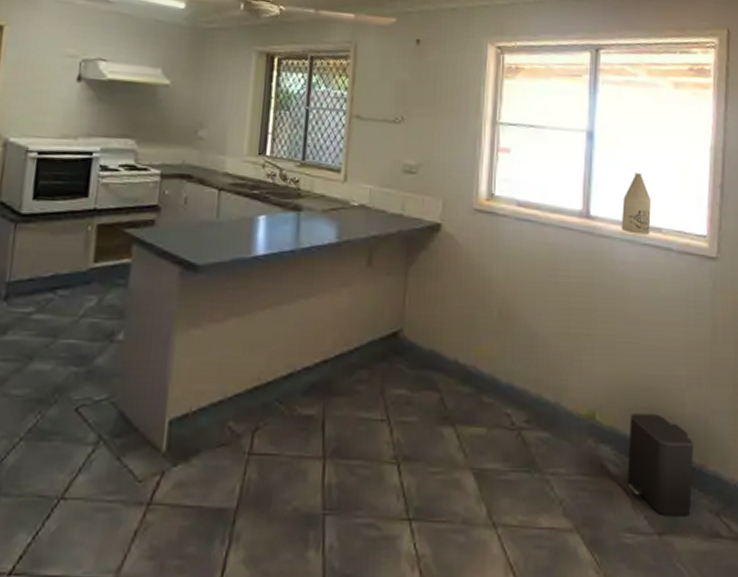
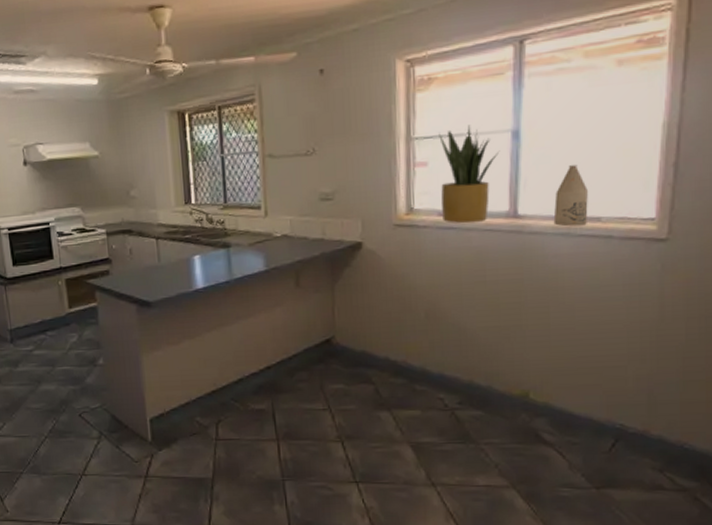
planter: none [521,118,576,219] -> present [439,124,500,224]
pedal bin: present [627,414,695,516] -> none [563,389,636,474]

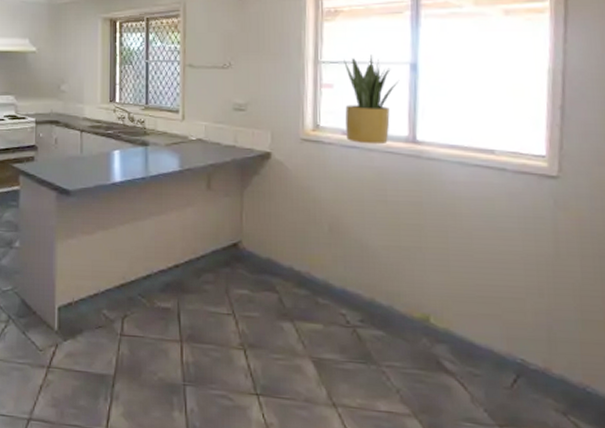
decorative bottle: present [553,165,588,227] -> none [450,99,482,156]

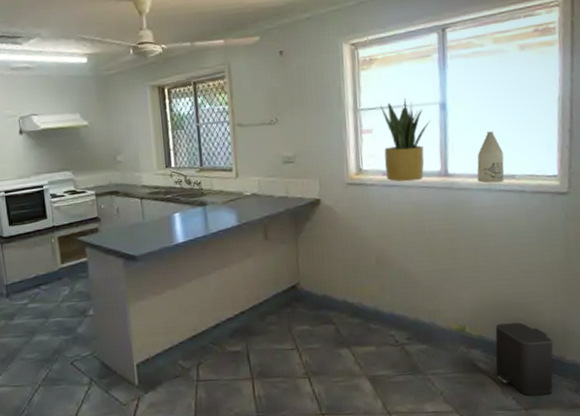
decorative bottle: none [450,99,482,156] -> present [477,131,505,183]
pedal bin: none [464,318,537,413] -> present [495,322,554,397]

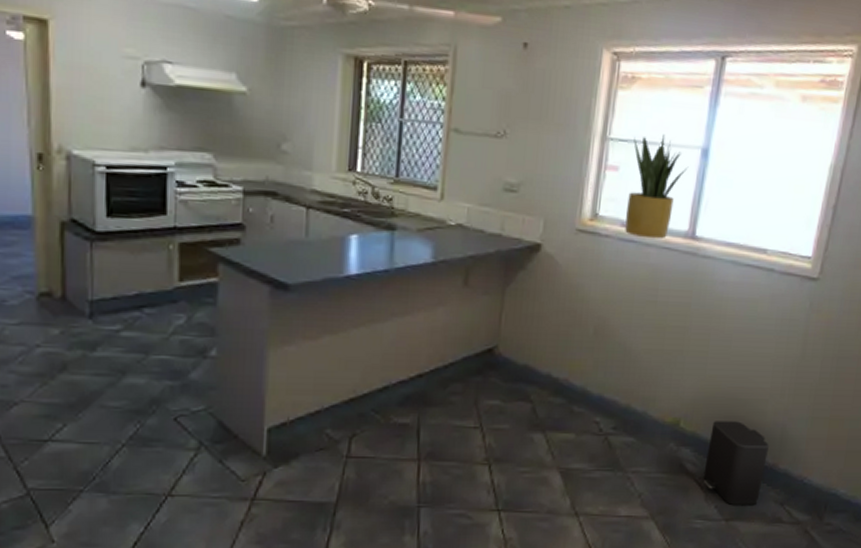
decorative bottle: present [477,131,505,183] -> none [725,193,760,256]

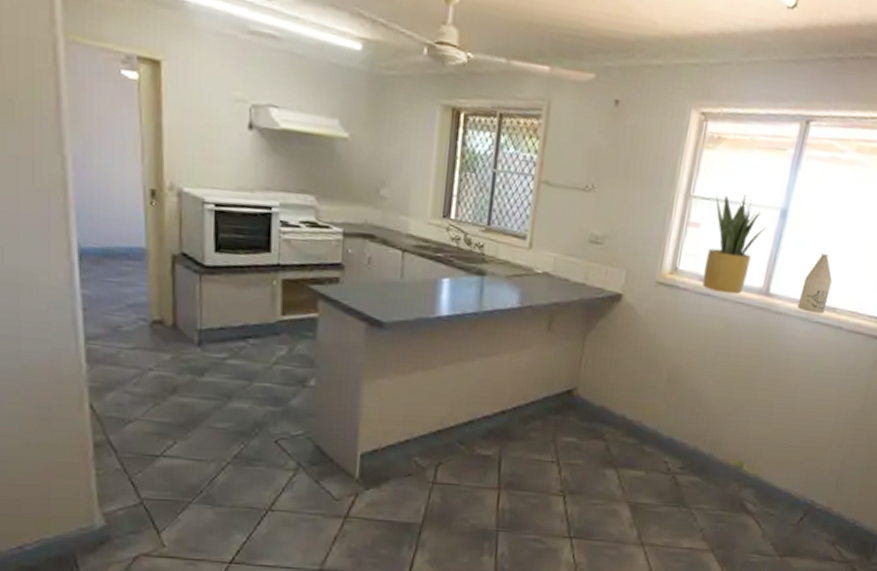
pedal bin: present [703,421,770,506] -> none [761,466,826,544]
decorative bottle: none [725,193,760,256] -> present [797,254,832,314]

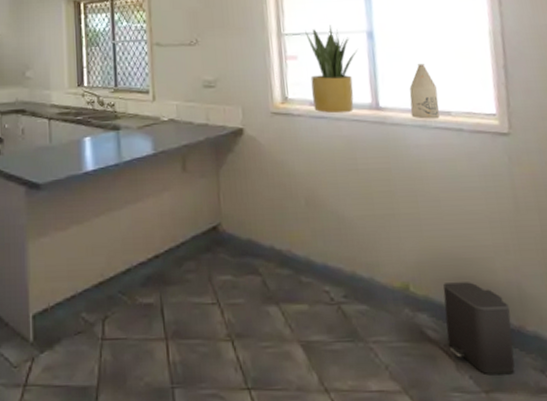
pedal bin: none [761,466,826,544] -> present [443,282,515,376]

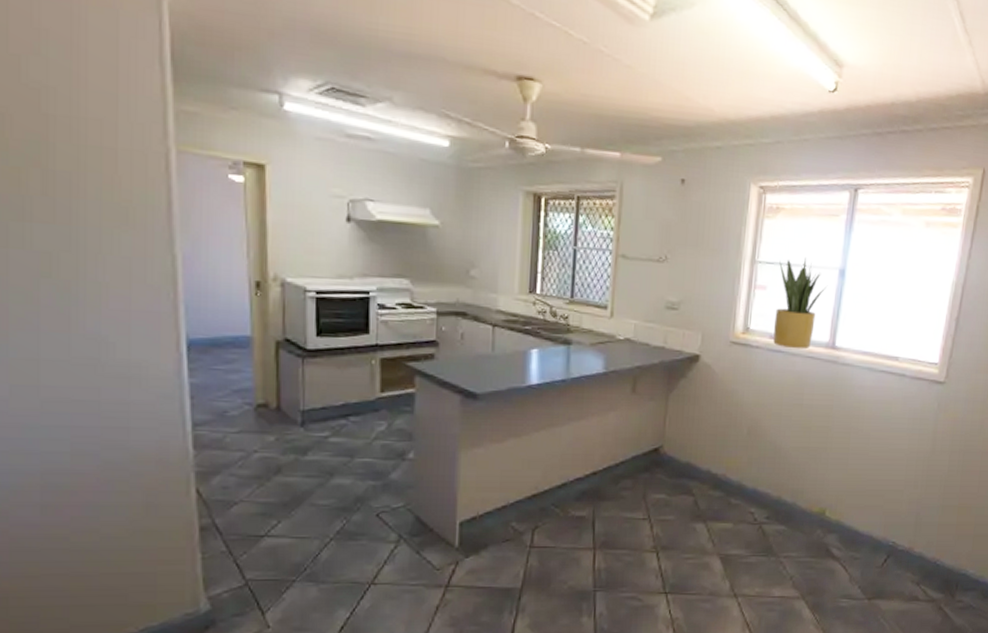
decorative bottle: present [409,64,440,119] -> none [862,308,892,363]
pedal bin: present [443,282,515,376] -> none [847,510,906,586]

